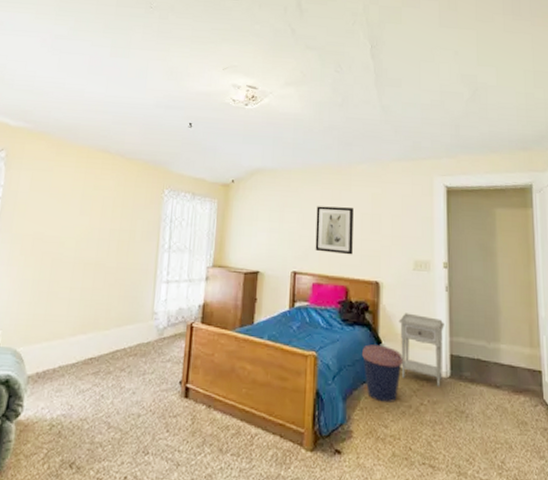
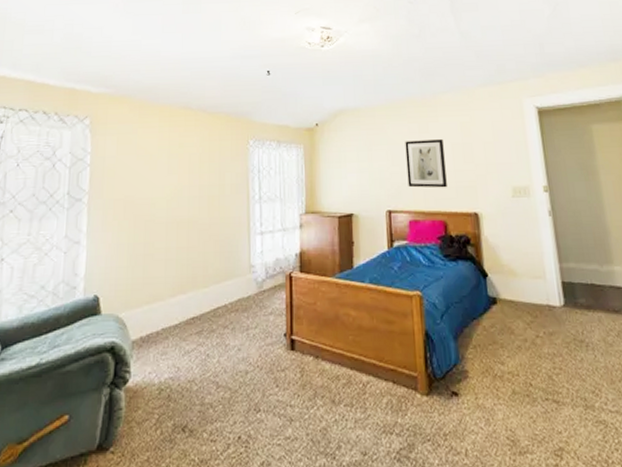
coffee cup: present [361,344,404,402] -> none [468,278,514,338]
nightstand: present [399,313,444,387] -> none [503,242,556,317]

